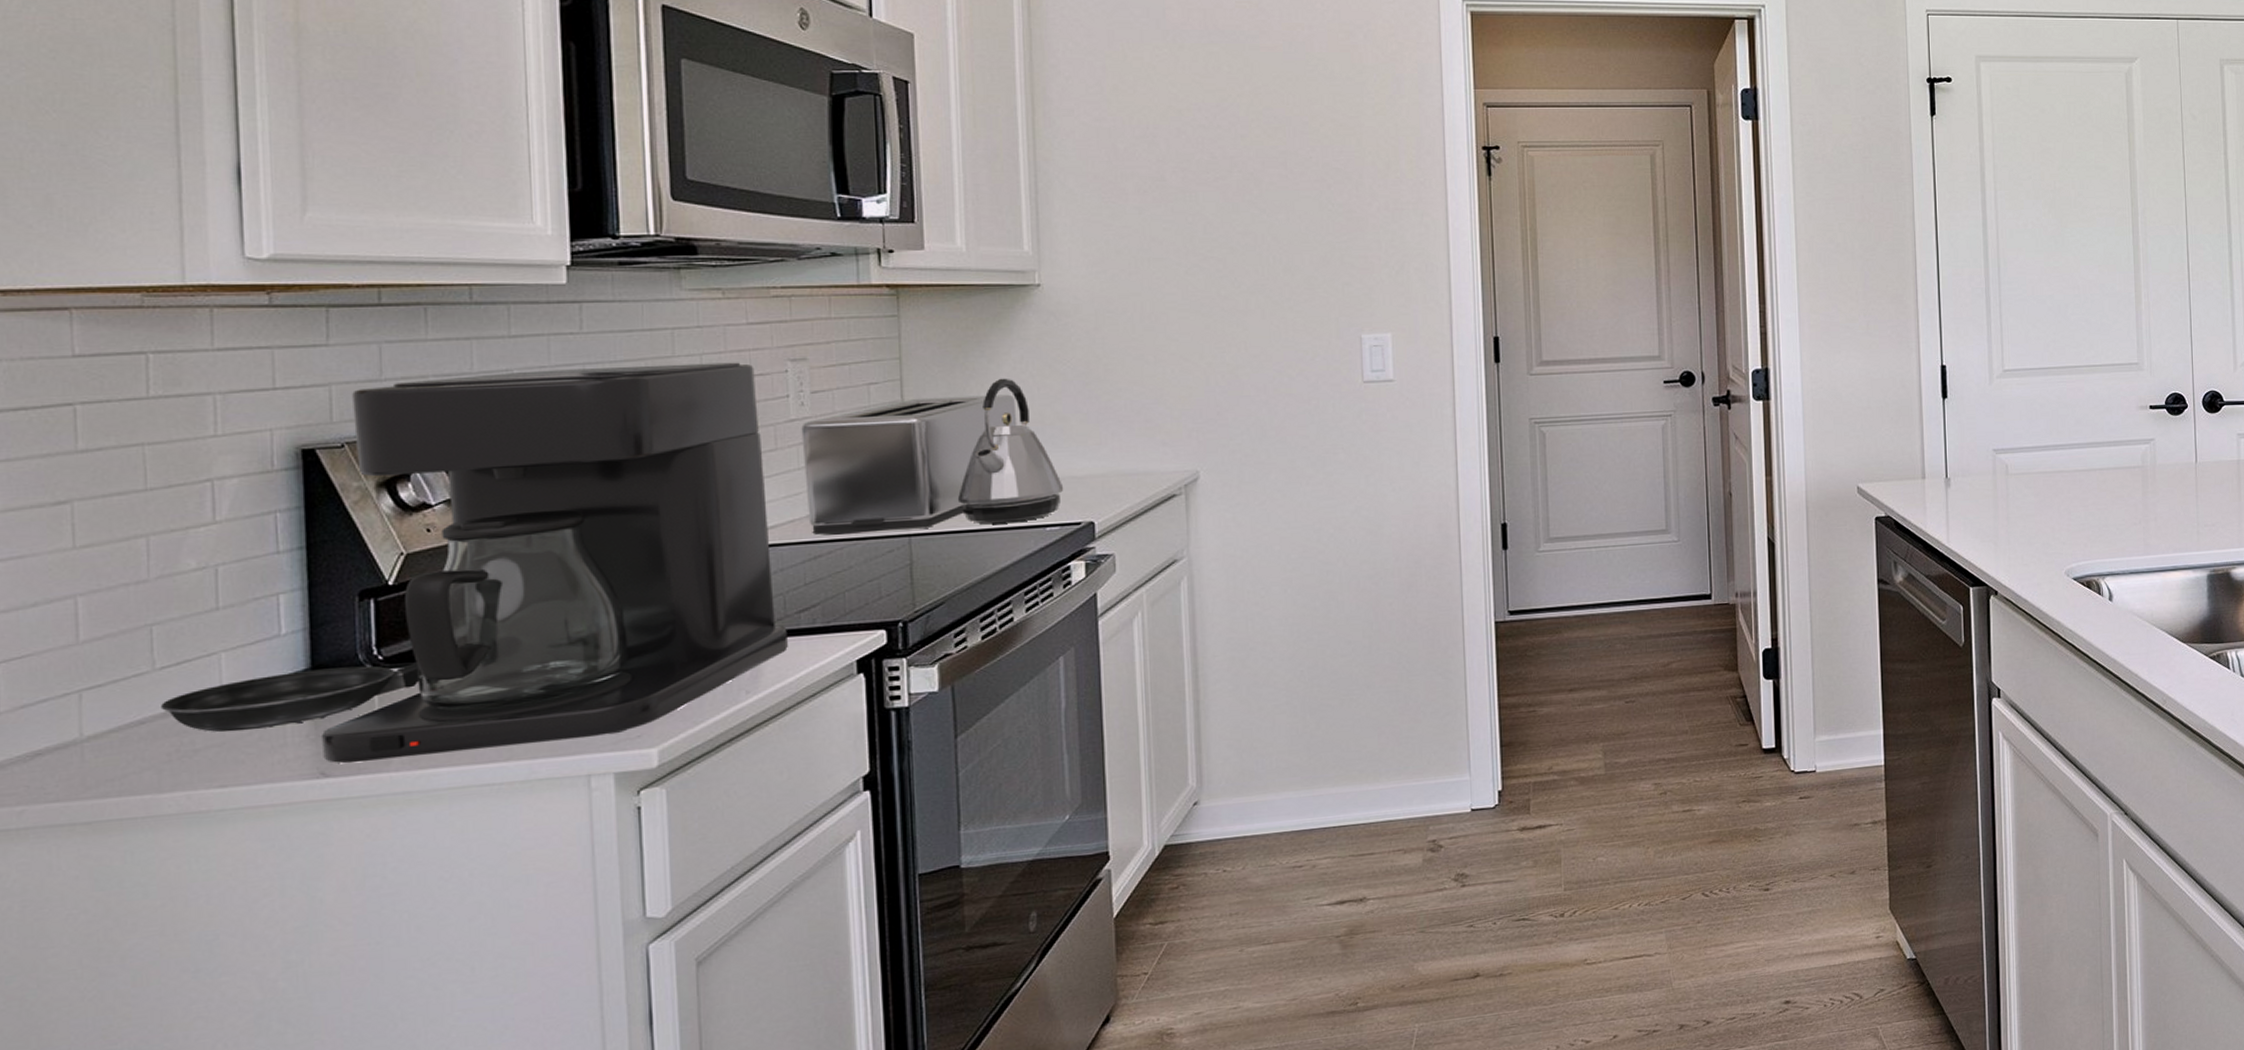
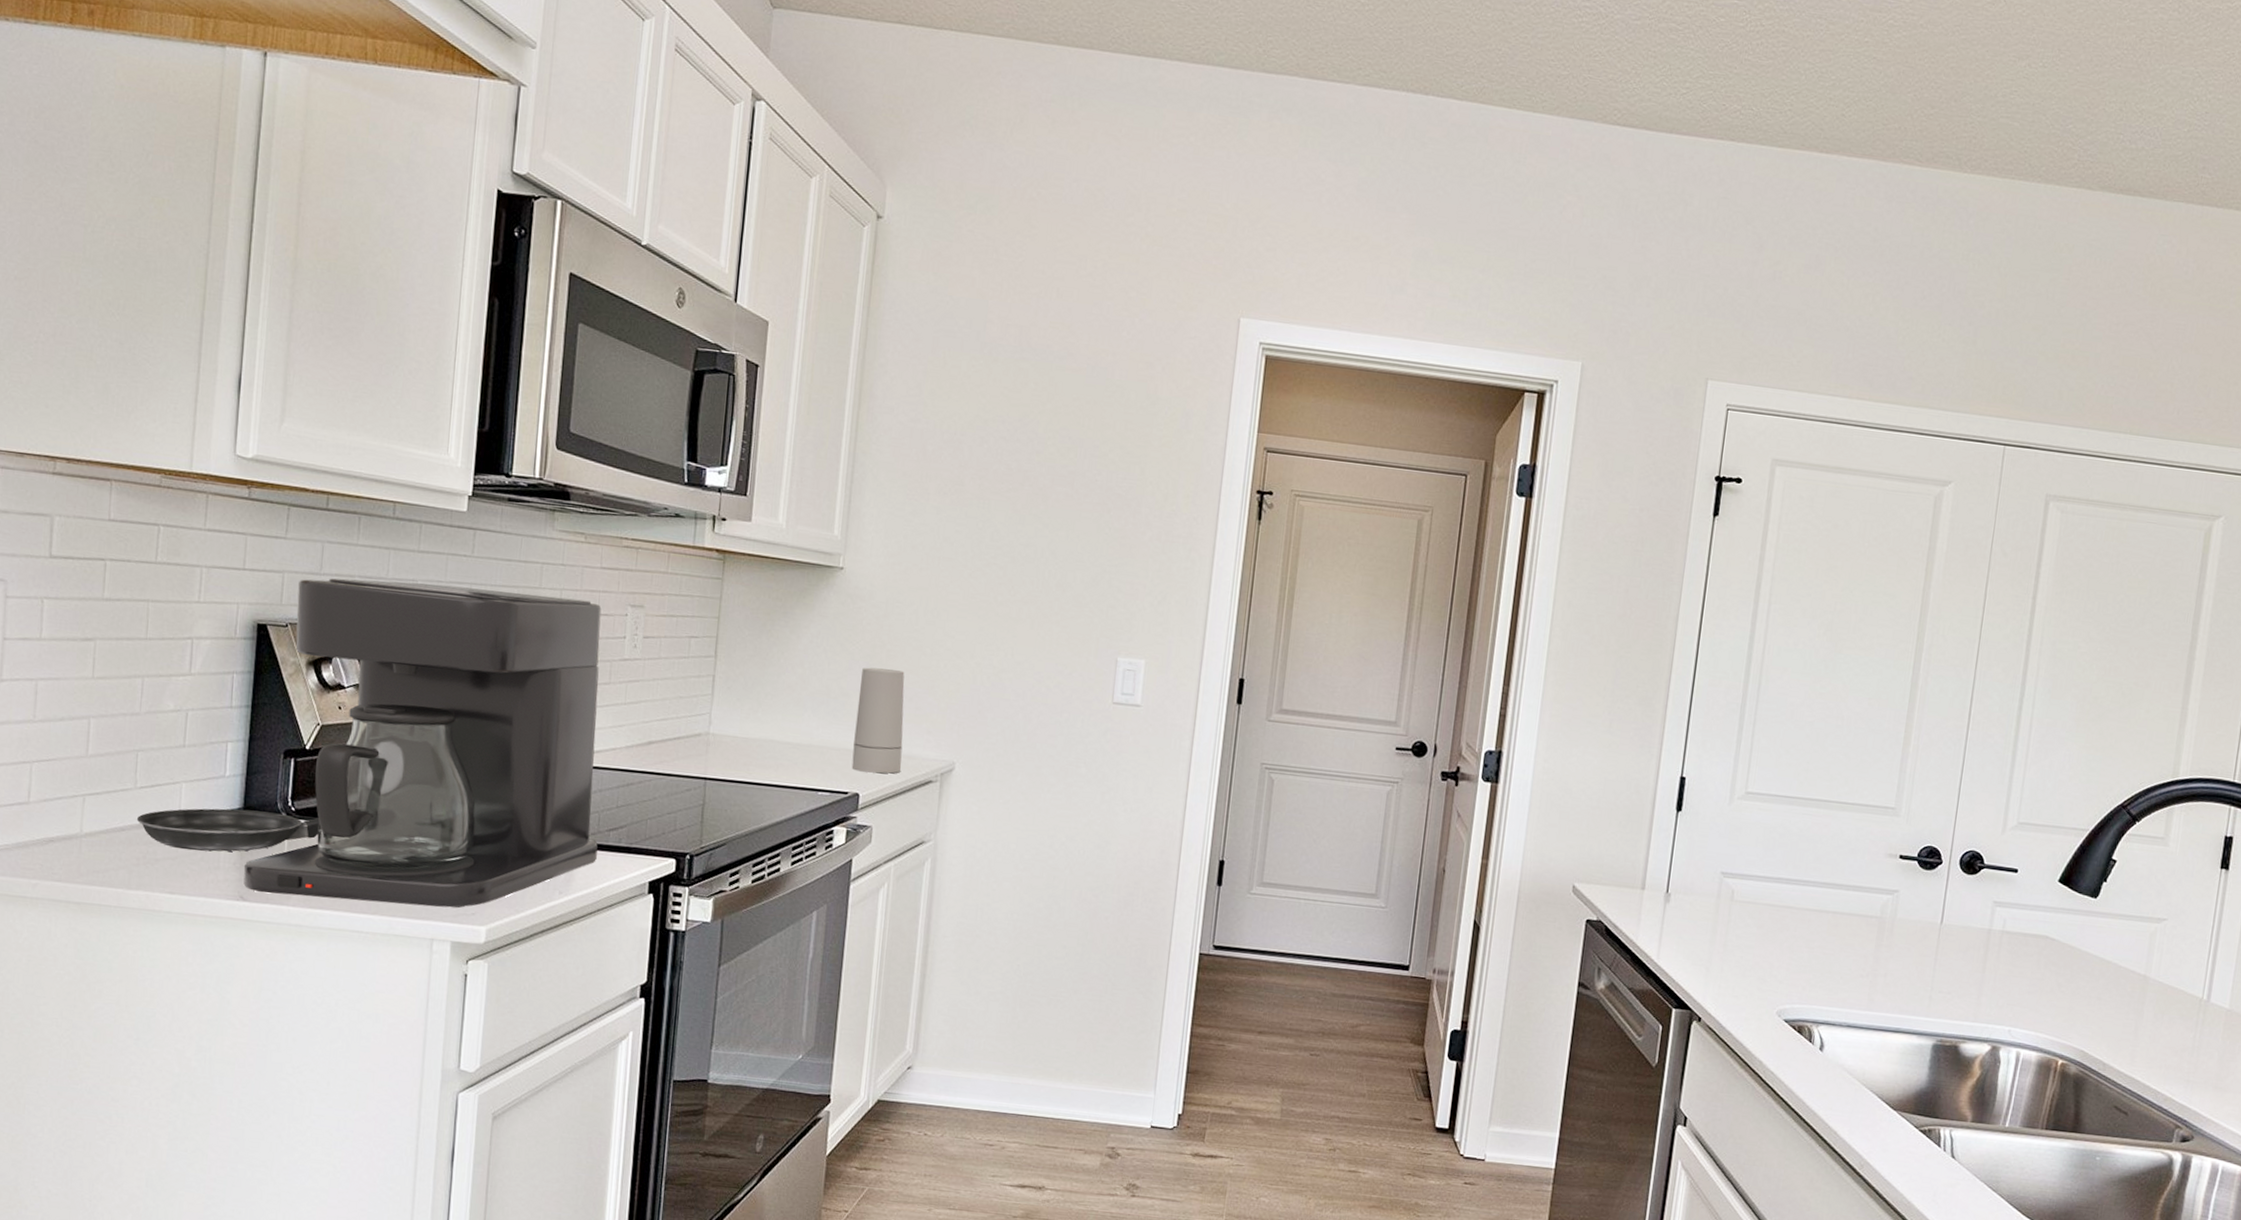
toaster: present [801,394,1017,536] -> none [627,656,809,775]
kettle: present [958,378,1064,525] -> none [749,649,838,783]
canister: none [1077,383,1138,498] -> present [851,667,905,774]

